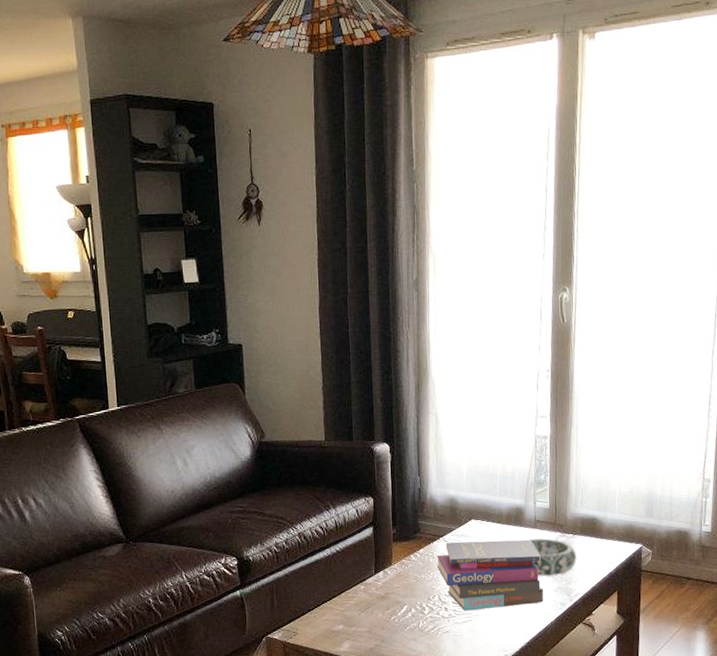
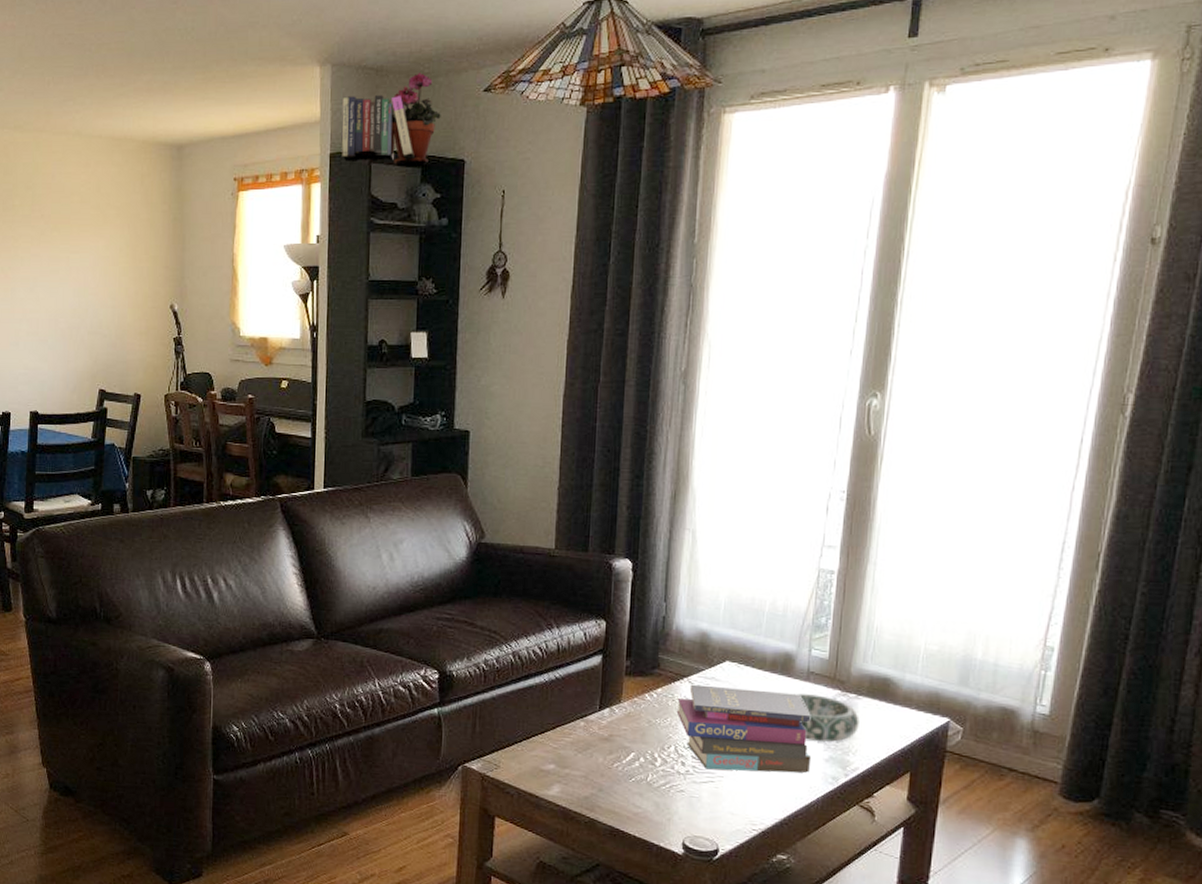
books: none [96,45,168,107] -> present [342,95,415,162]
potted plant: none [143,24,188,111] -> present [393,73,441,167]

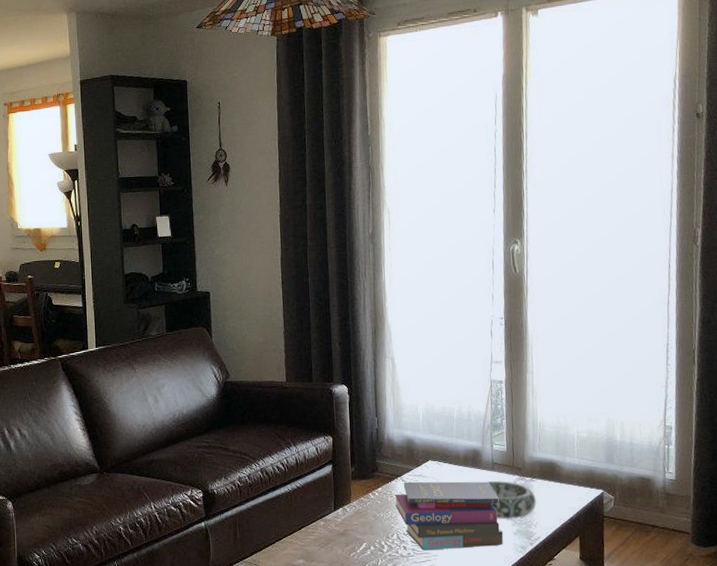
books: present [342,95,415,162] -> none [87,34,147,86]
potted plant: present [393,73,441,167] -> none [127,16,165,89]

